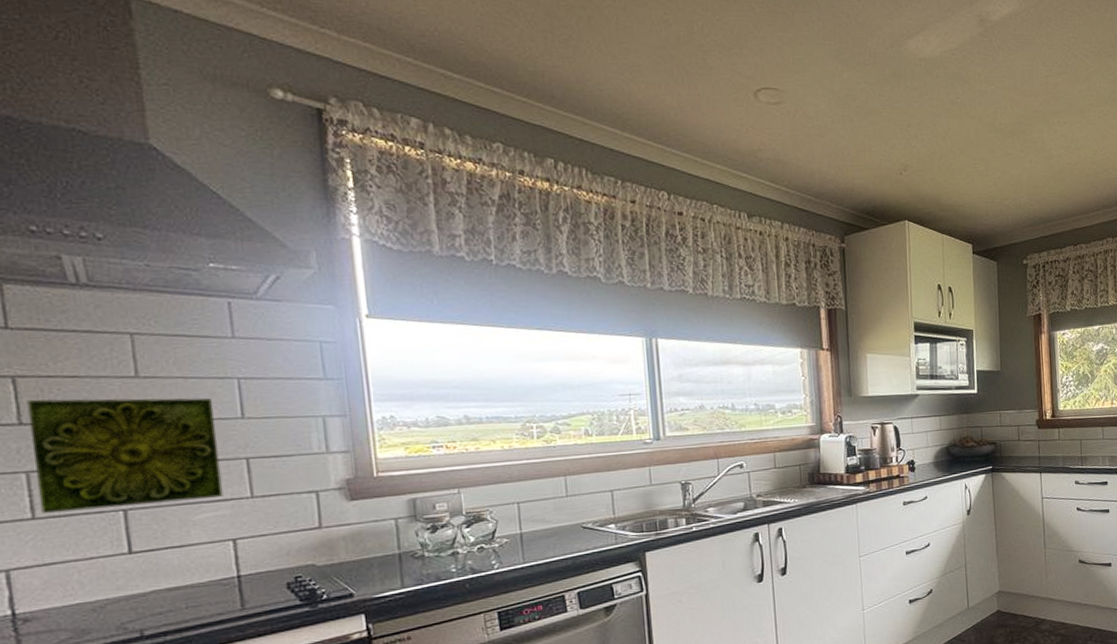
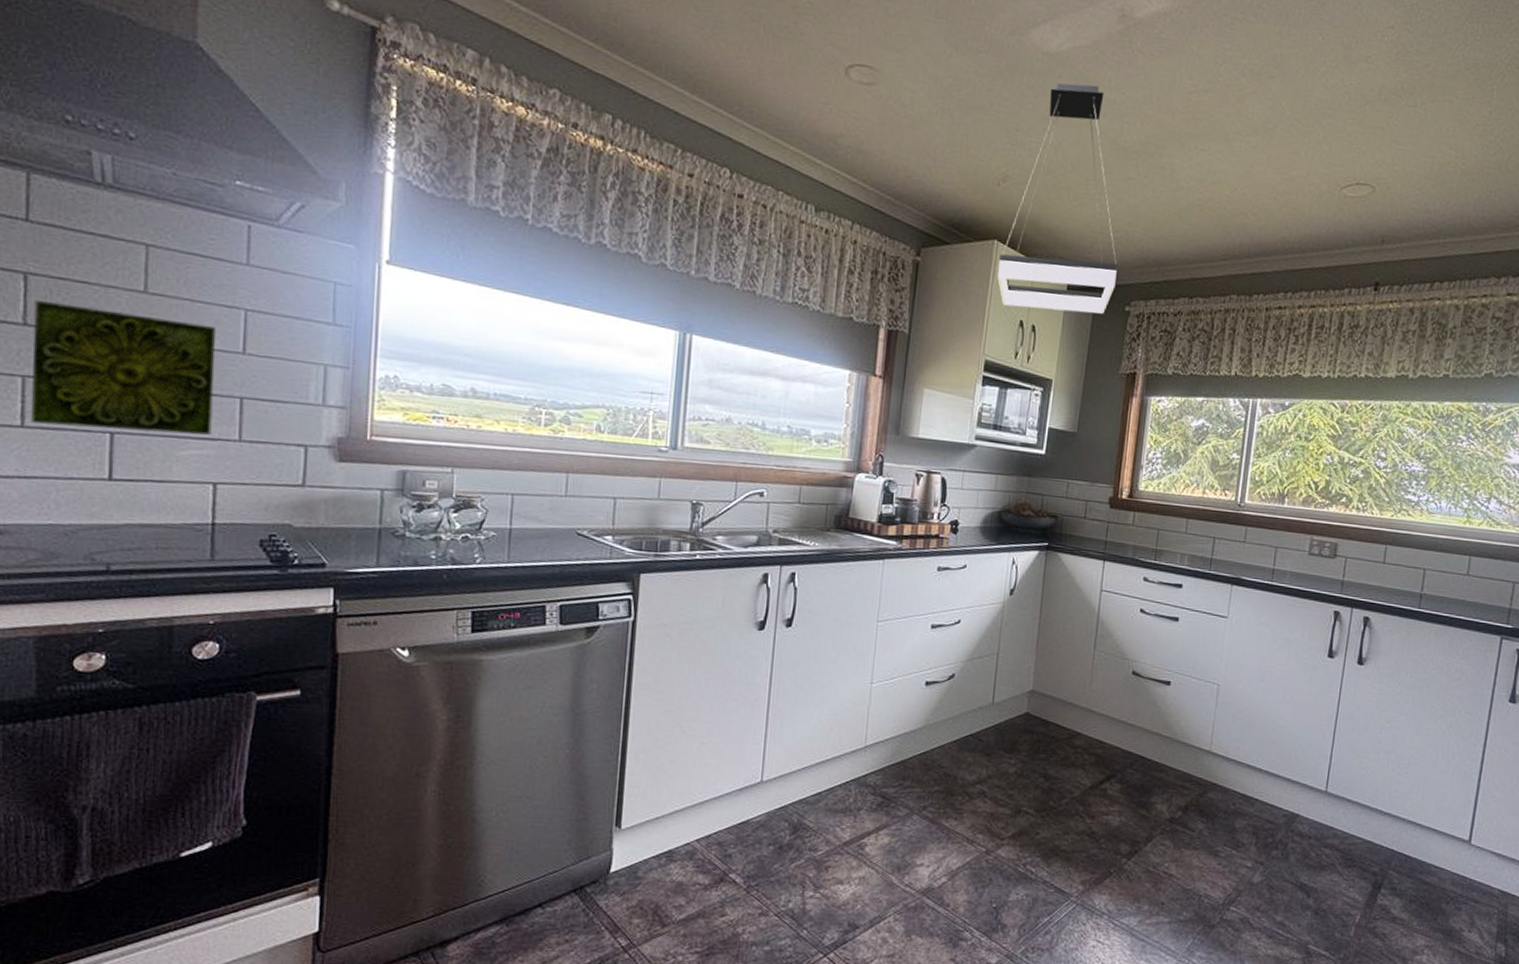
pendant light: none [912,80,1012,274] -> present [997,83,1118,314]

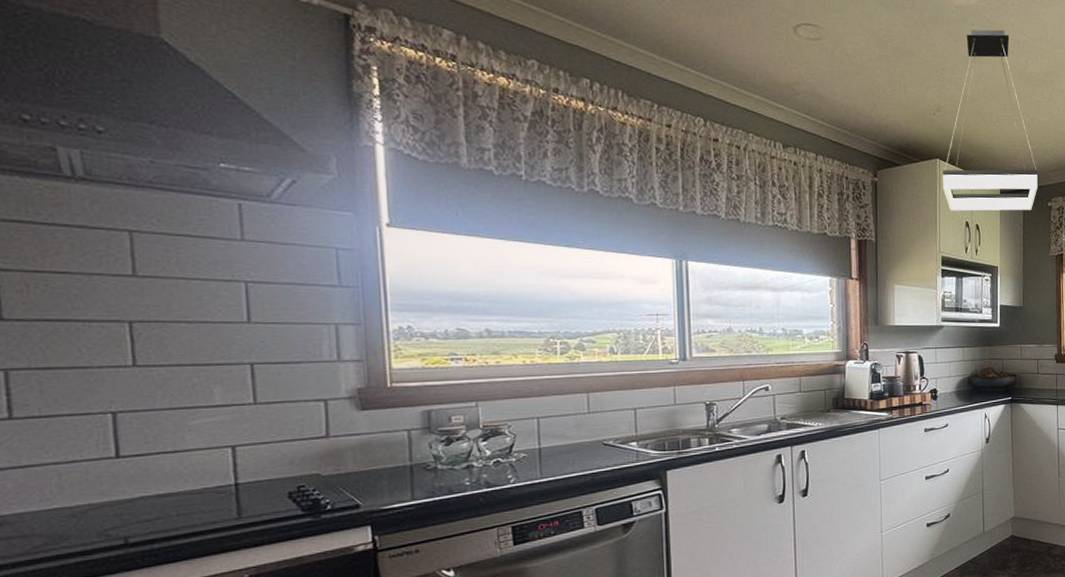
decorative tile: present [31,299,216,435] -> none [9,294,224,414]

